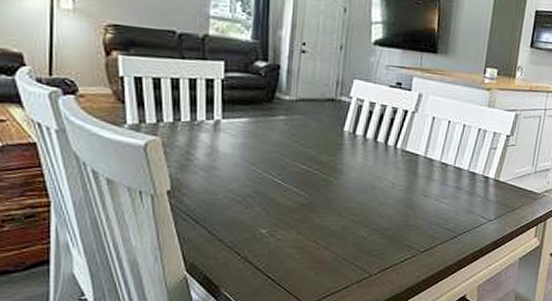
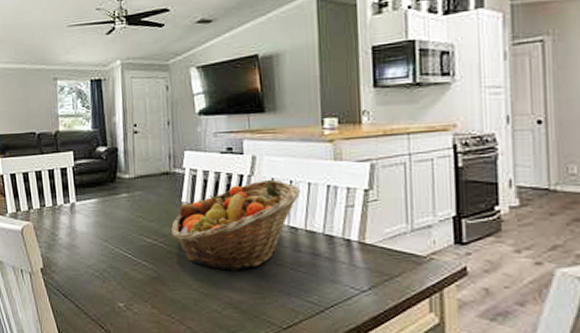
fruit basket: none [328,117,456,200] -> present [171,179,300,271]

